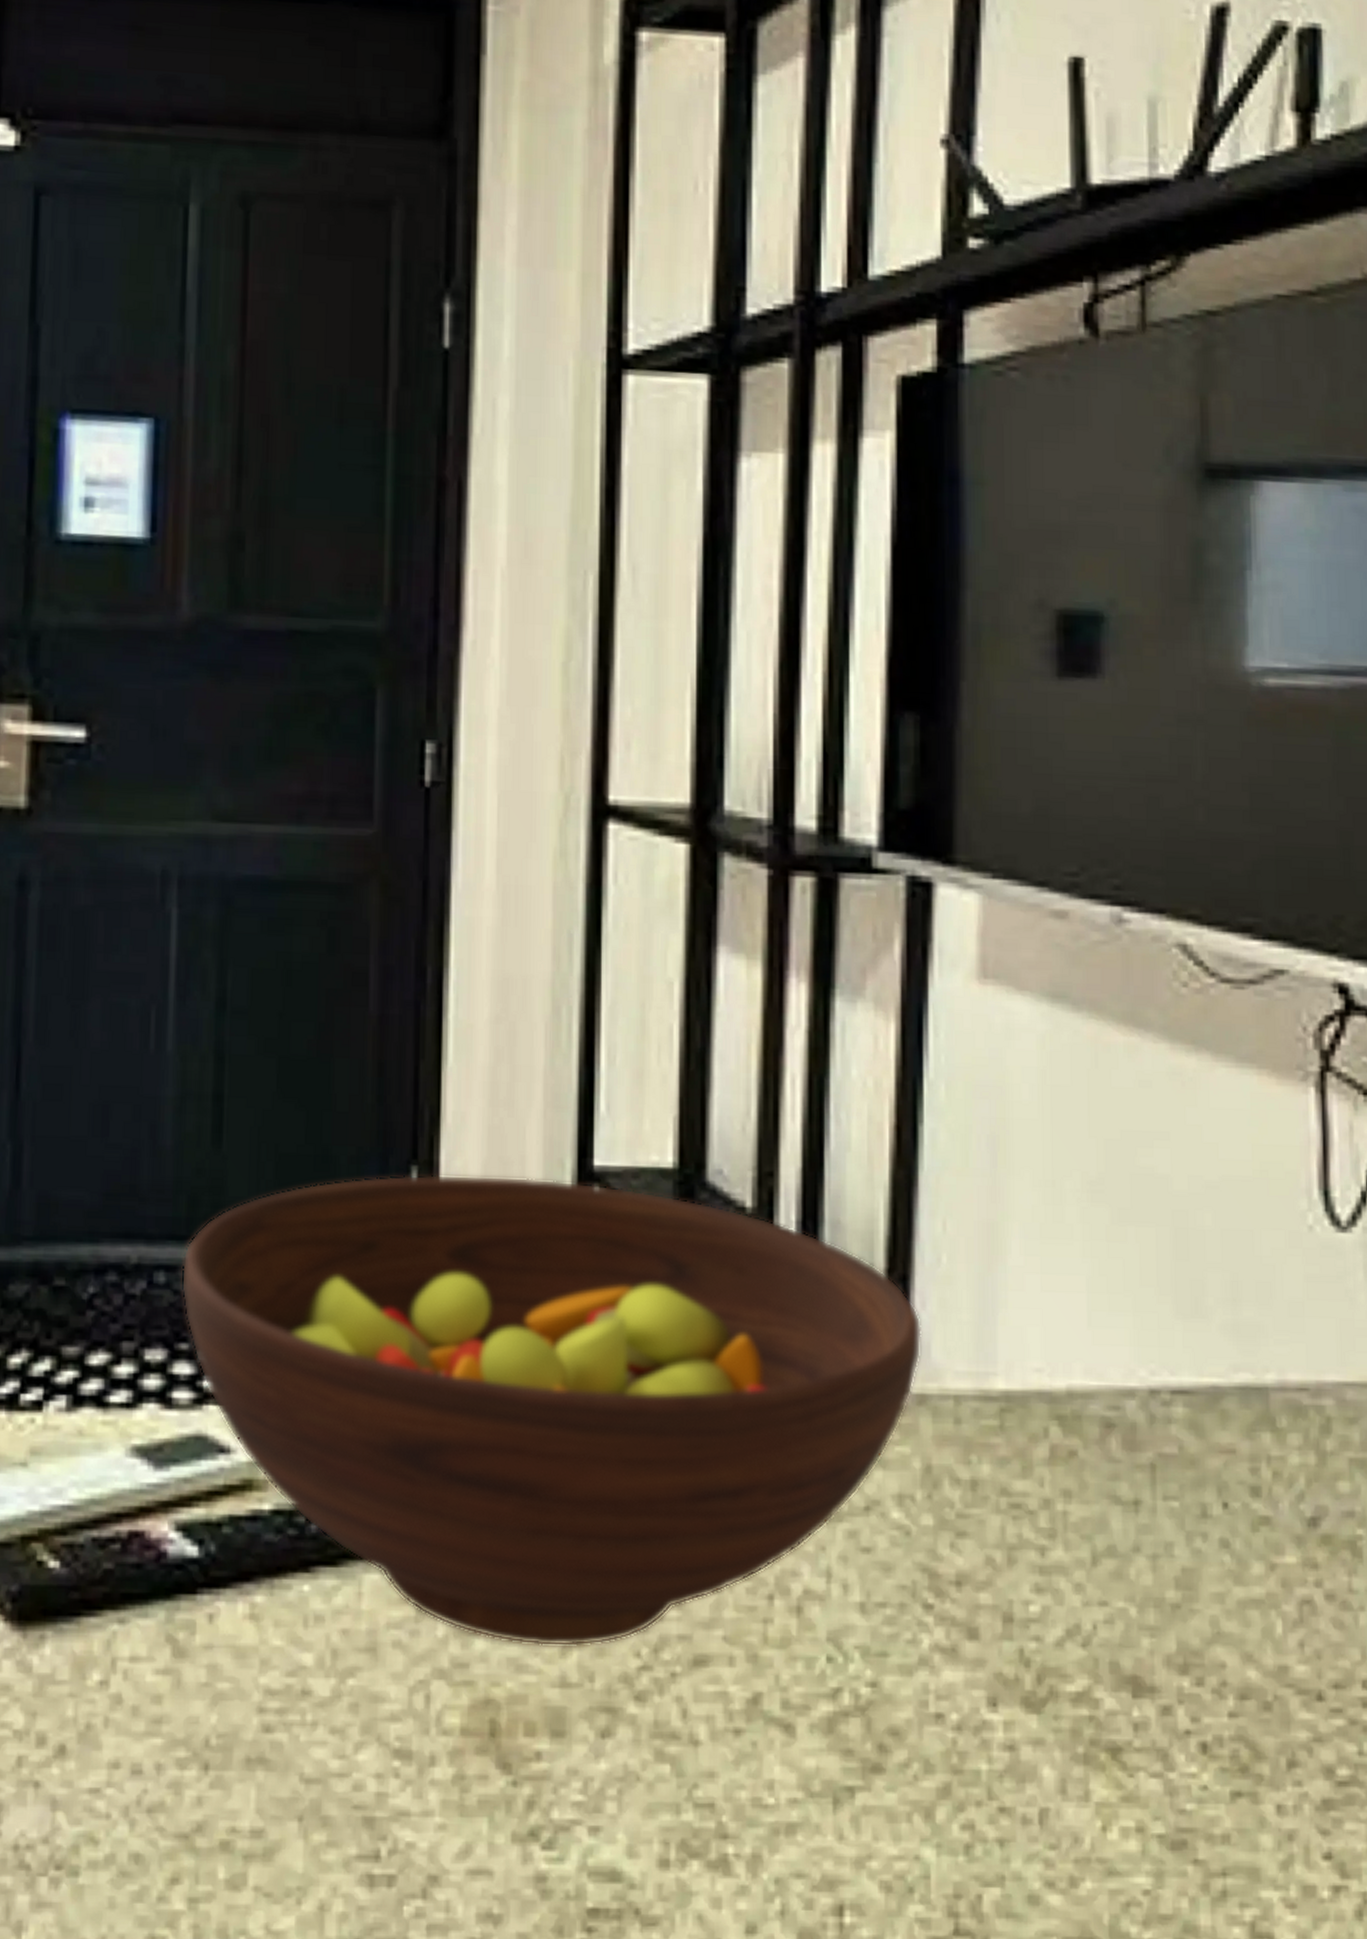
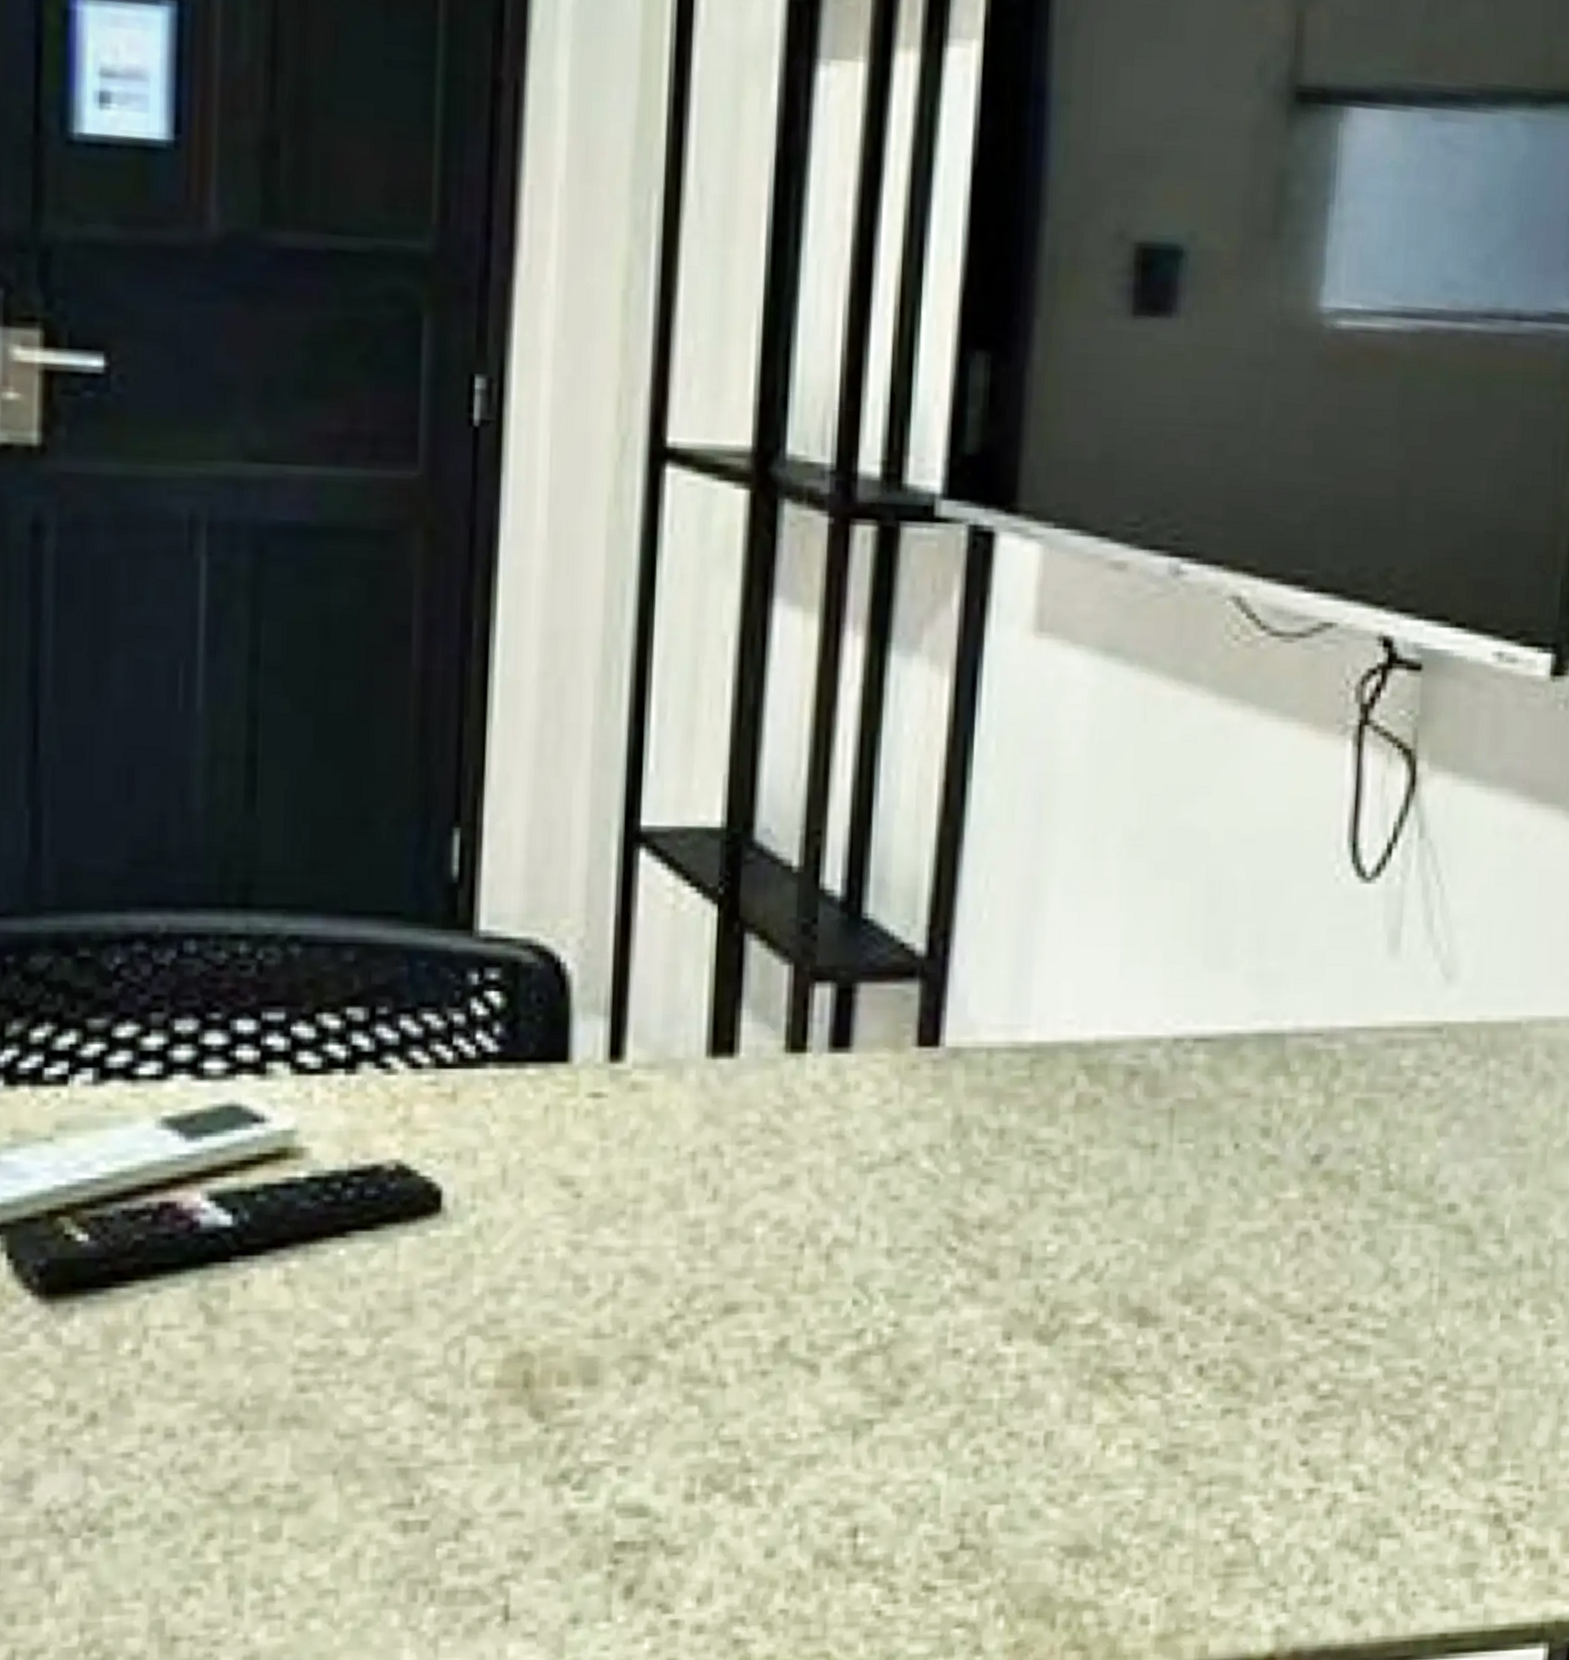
fruit bowl: present [181,1174,923,1647] -> none [212,836,960,1301]

